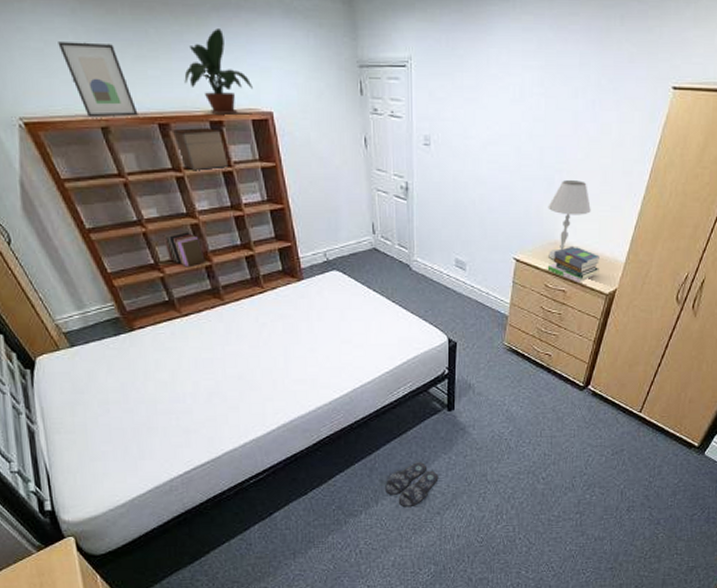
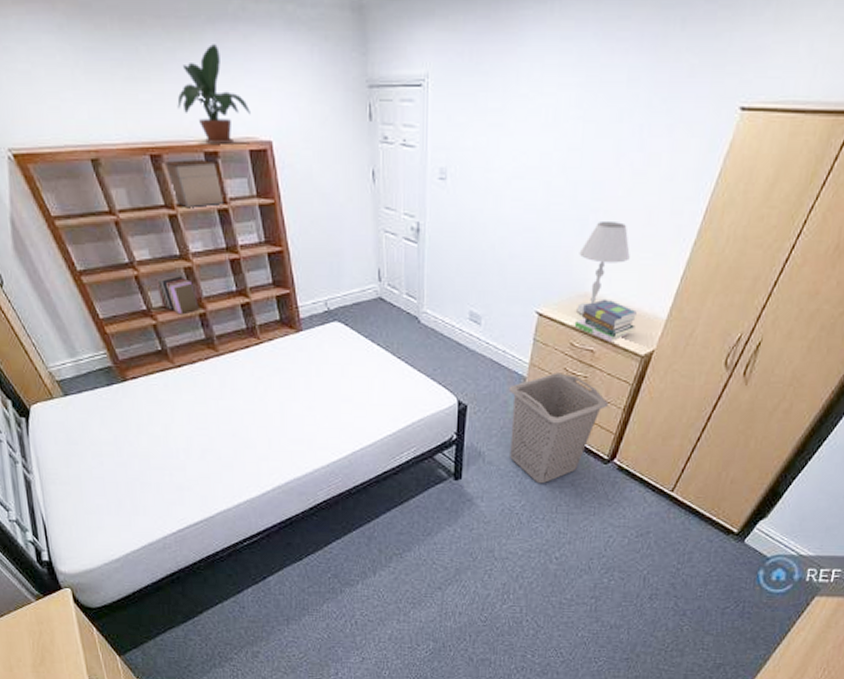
picture frame: present [58,42,138,118] -> none [45,63,129,148]
slippers: present [385,462,439,507] -> none [384,533,442,579]
laundry basket: none [493,311,582,411] -> present [508,373,610,484]

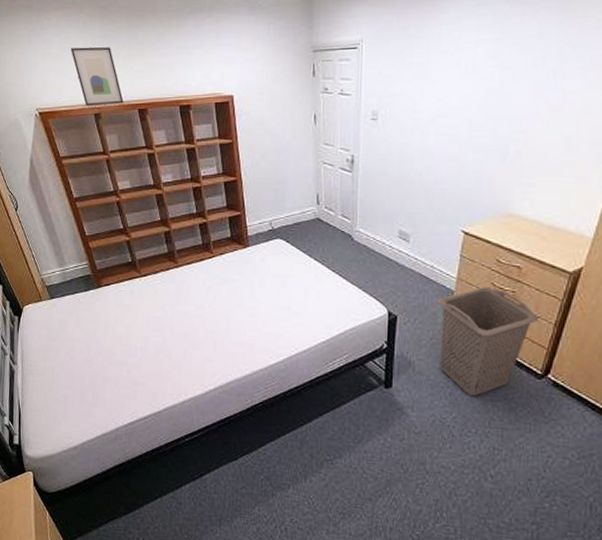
picture frame: none [45,63,129,148] -> present [71,47,124,106]
books: present [155,274,199,315] -> none [132,200,165,233]
decorative box: present [166,160,224,209] -> none [149,111,192,149]
potted plant: present [177,44,250,144] -> none [162,28,218,99]
books: present [574,299,637,343] -> none [499,219,562,260]
table lamp: present [577,222,630,315] -> none [501,151,551,234]

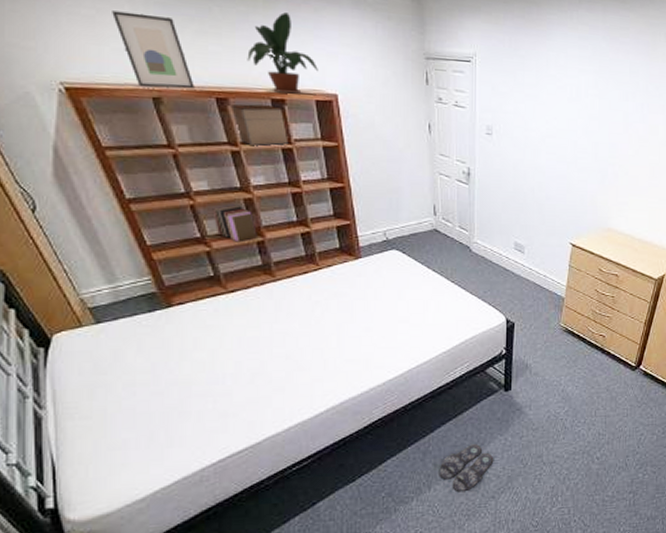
books: none [132,200,165,233] -> present [212,204,257,243]
decorative box: none [149,111,192,149] -> present [232,104,289,147]
potted plant: none [162,28,218,99] -> present [247,12,318,94]
slippers: none [315,440,372,488] -> present [439,444,494,491]
laundry basket: present [437,287,540,397] -> none [550,293,634,391]

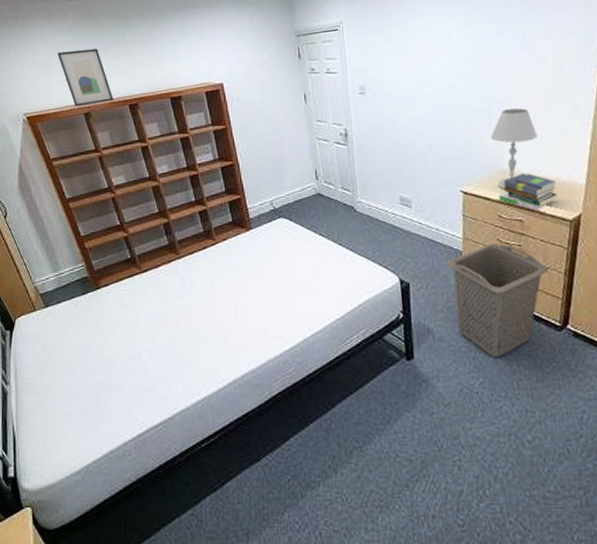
books: present [212,204,257,243] -> none [128,192,164,226]
decorative box: present [232,104,289,147] -> none [141,103,186,141]
potted plant: present [247,12,318,94] -> none [151,24,206,92]
slippers: present [439,444,494,491] -> none [344,422,404,477]
laundry basket: none [550,293,634,391] -> present [447,243,550,358]
books: none [601,233,649,269] -> present [498,172,558,212]
table lamp: none [602,173,641,246] -> present [490,108,538,189]

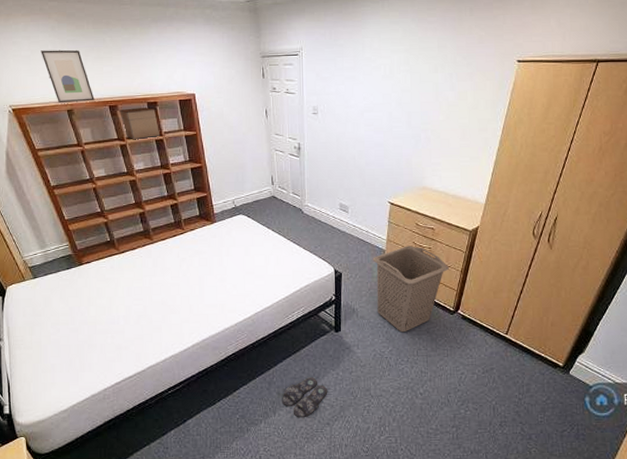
decorative box: none [141,103,186,141] -> present [120,107,160,140]
slippers: none [344,422,404,477] -> present [282,377,328,417]
table lamp: present [490,108,538,189] -> none [416,137,453,203]
books: present [498,172,558,212] -> none [417,190,463,222]

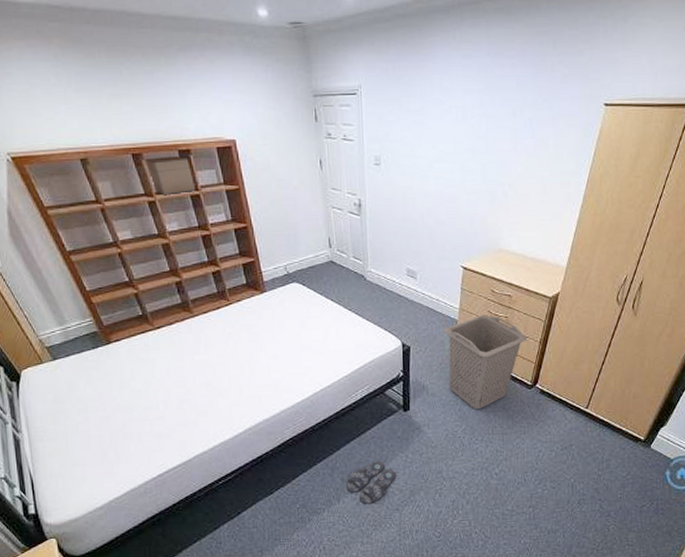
picture frame: present [41,50,95,103] -> none [42,83,114,151]

